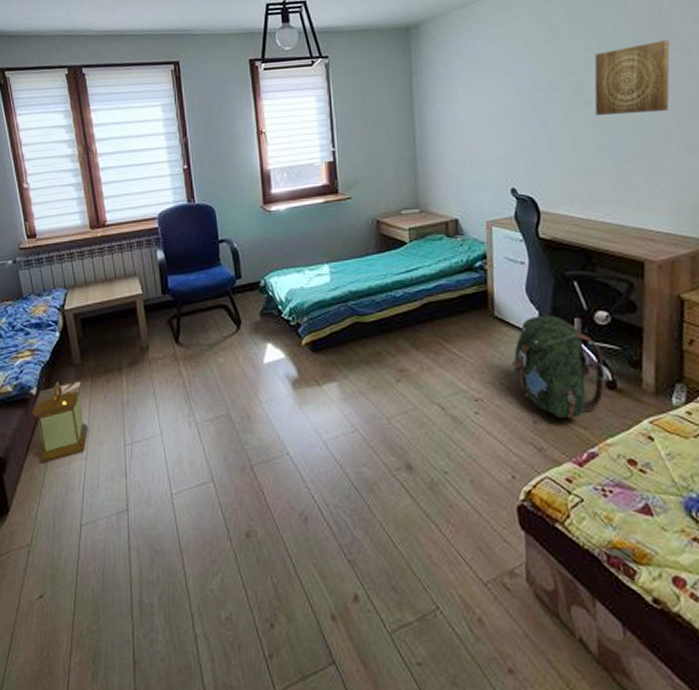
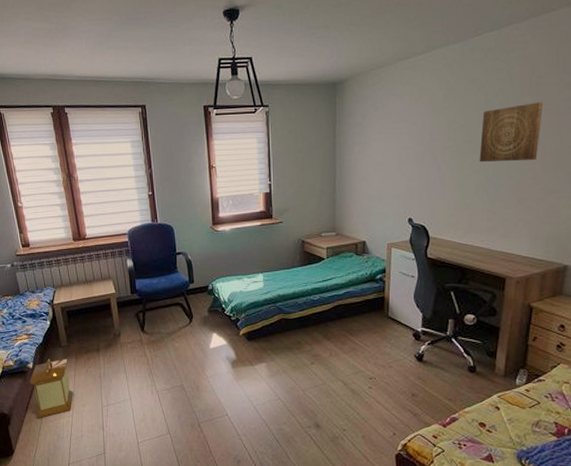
backpack: present [512,315,608,418] -> none [399,317,470,392]

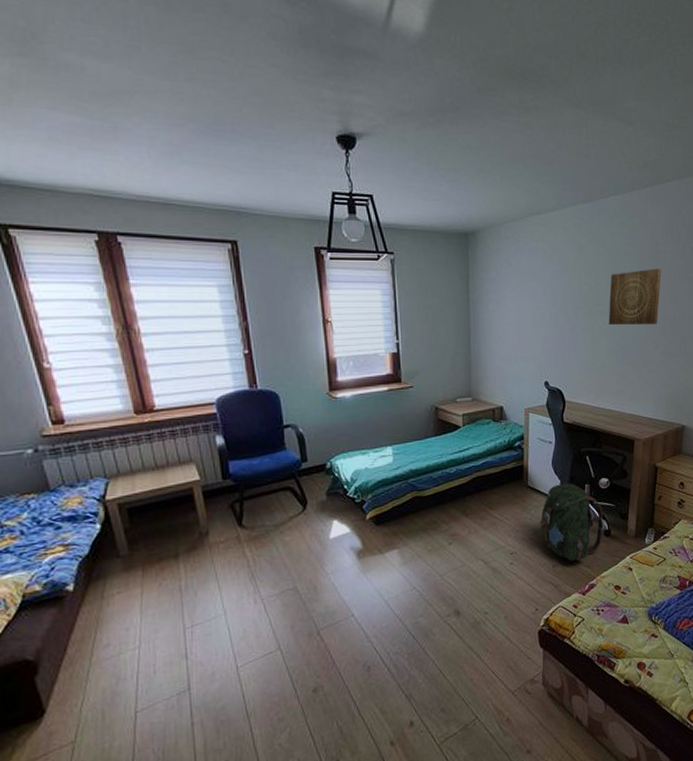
lantern: present [29,358,74,419] -> none [69,572,142,660]
backpack: none [399,317,470,392] -> present [539,483,605,561]

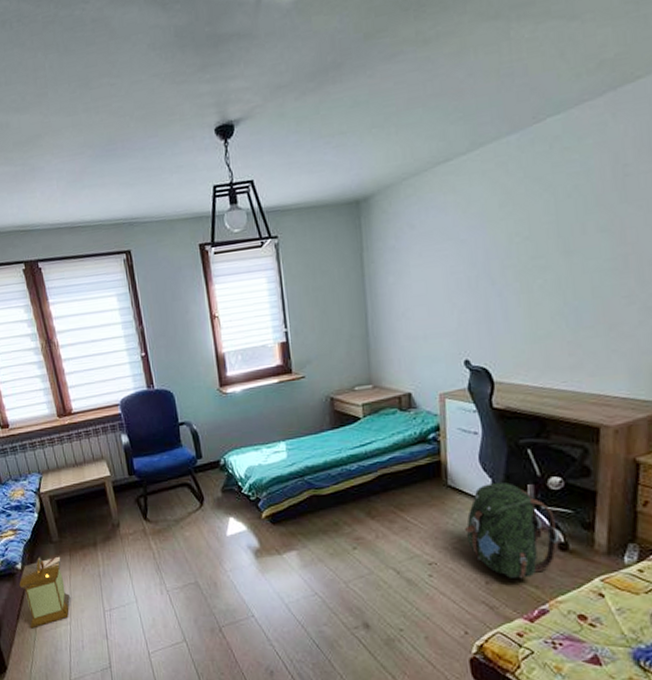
lantern: none [69,572,142,660] -> present [19,556,71,629]
wall art: present [608,268,662,324] -> none [552,197,635,281]

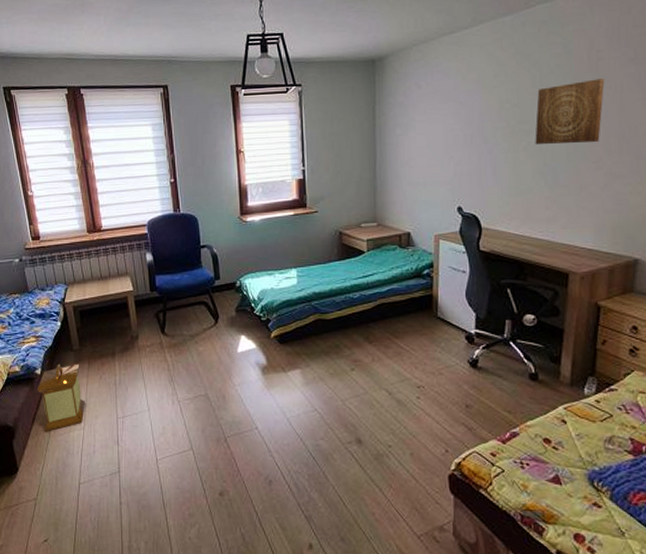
backpack: present [465,482,560,578] -> none [451,317,531,403]
wall art: none [552,197,635,281] -> present [535,78,605,144]

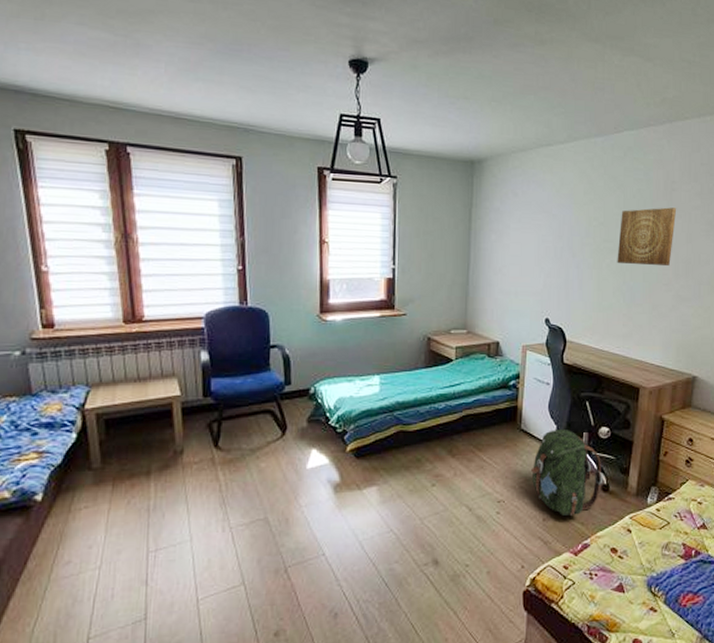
lantern: present [37,363,86,432] -> none [34,486,106,576]
backpack: none [451,317,531,403] -> present [531,430,604,515]

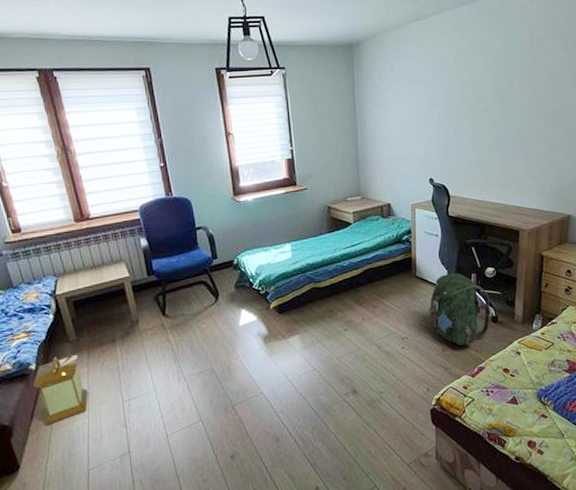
lantern: none [34,486,106,576] -> present [33,354,89,426]
wall art: present [617,207,677,266] -> none [490,63,544,121]

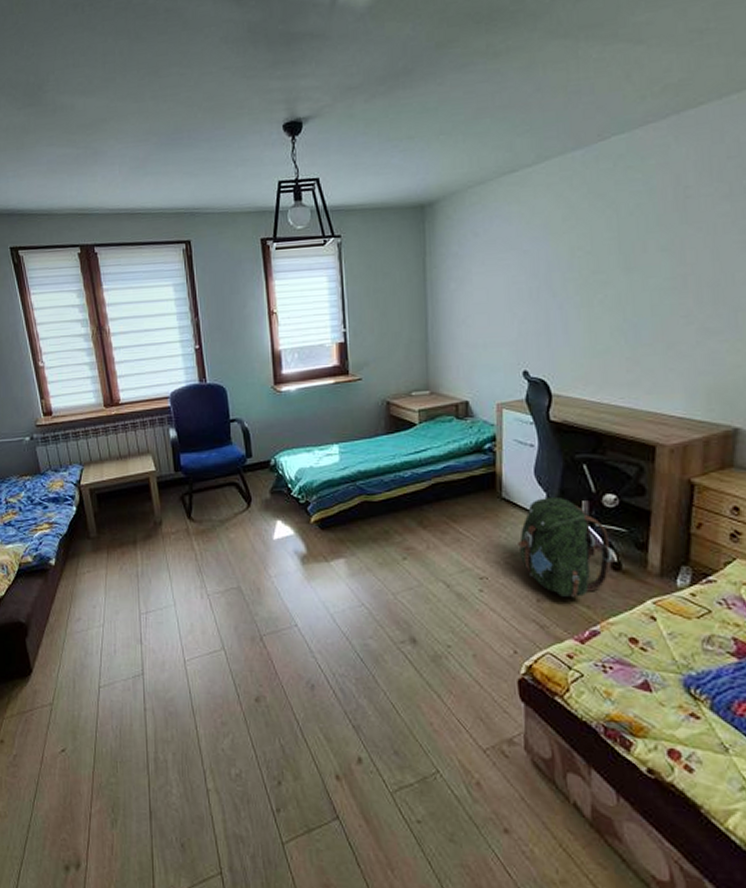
lantern: present [33,354,89,426] -> none [51,553,106,629]

